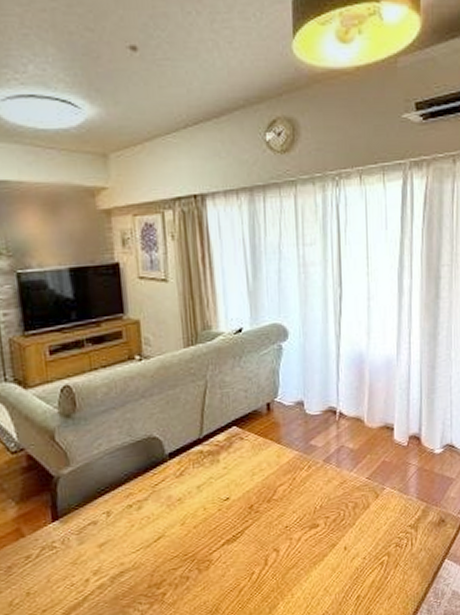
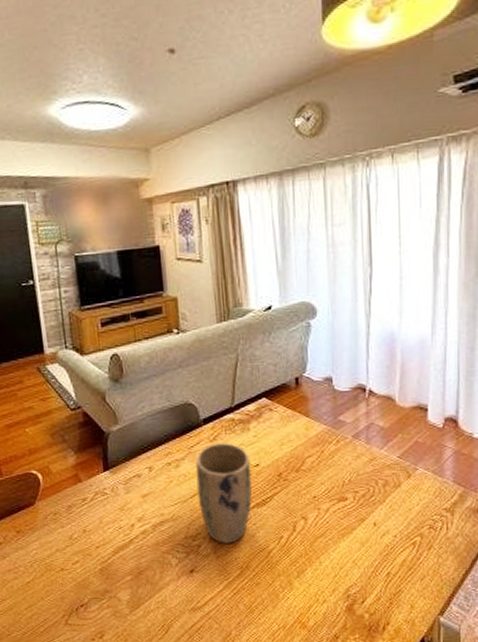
plant pot: none [160,477,223,588] -> present [195,443,253,544]

